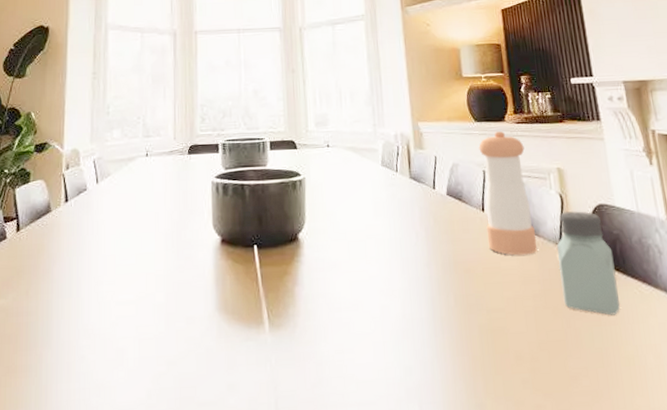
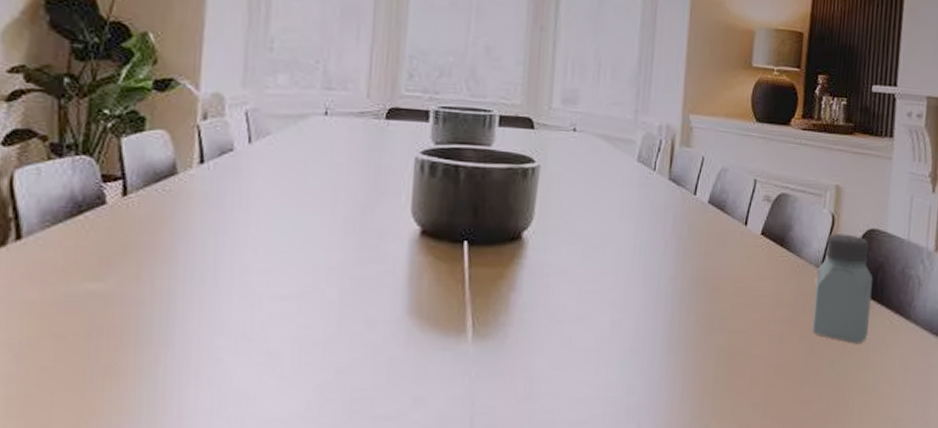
pepper shaker: present [479,131,538,256] -> none [744,137,806,276]

